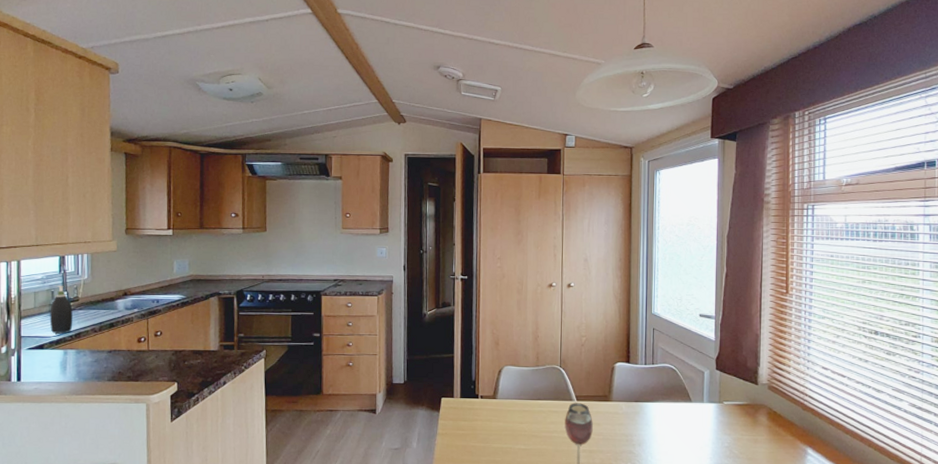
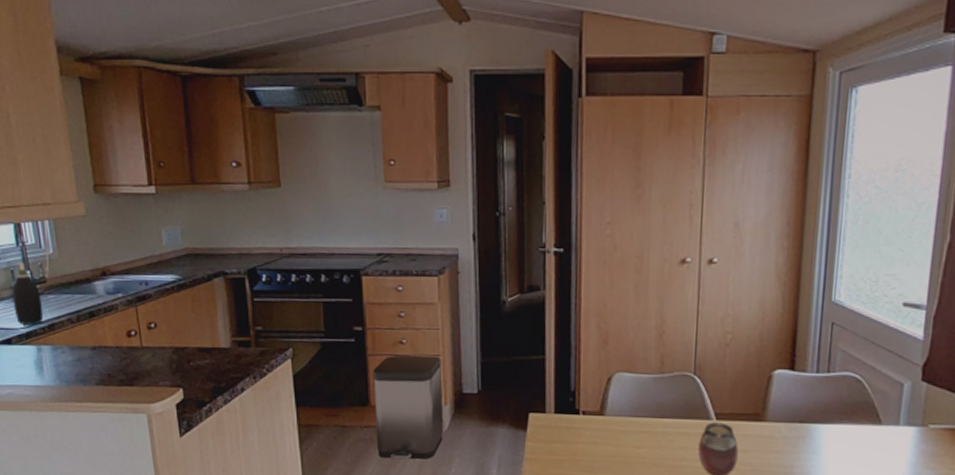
pedal bin: none [326,355,378,436] -> present [373,355,443,459]

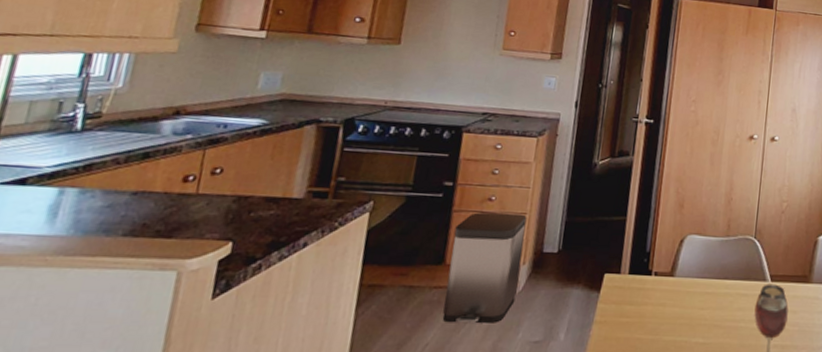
soap dispenser: present [12,261,44,325] -> none [44,93,89,164]

